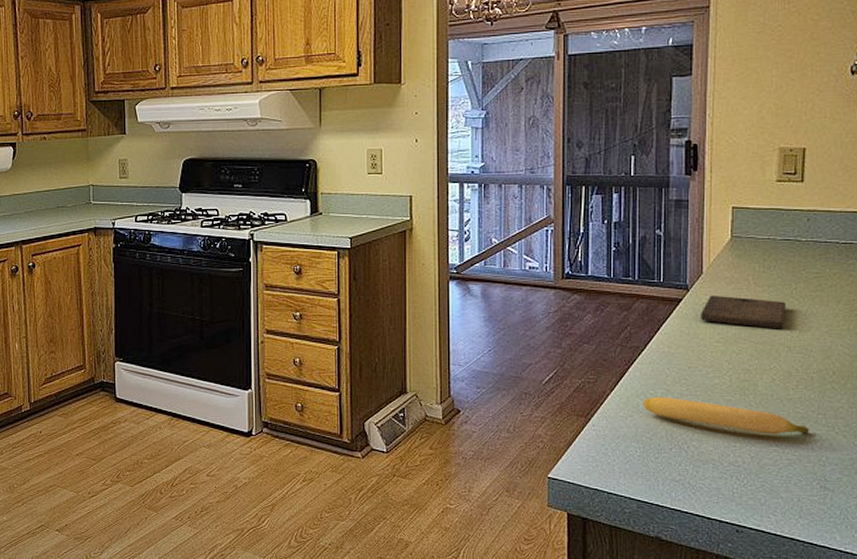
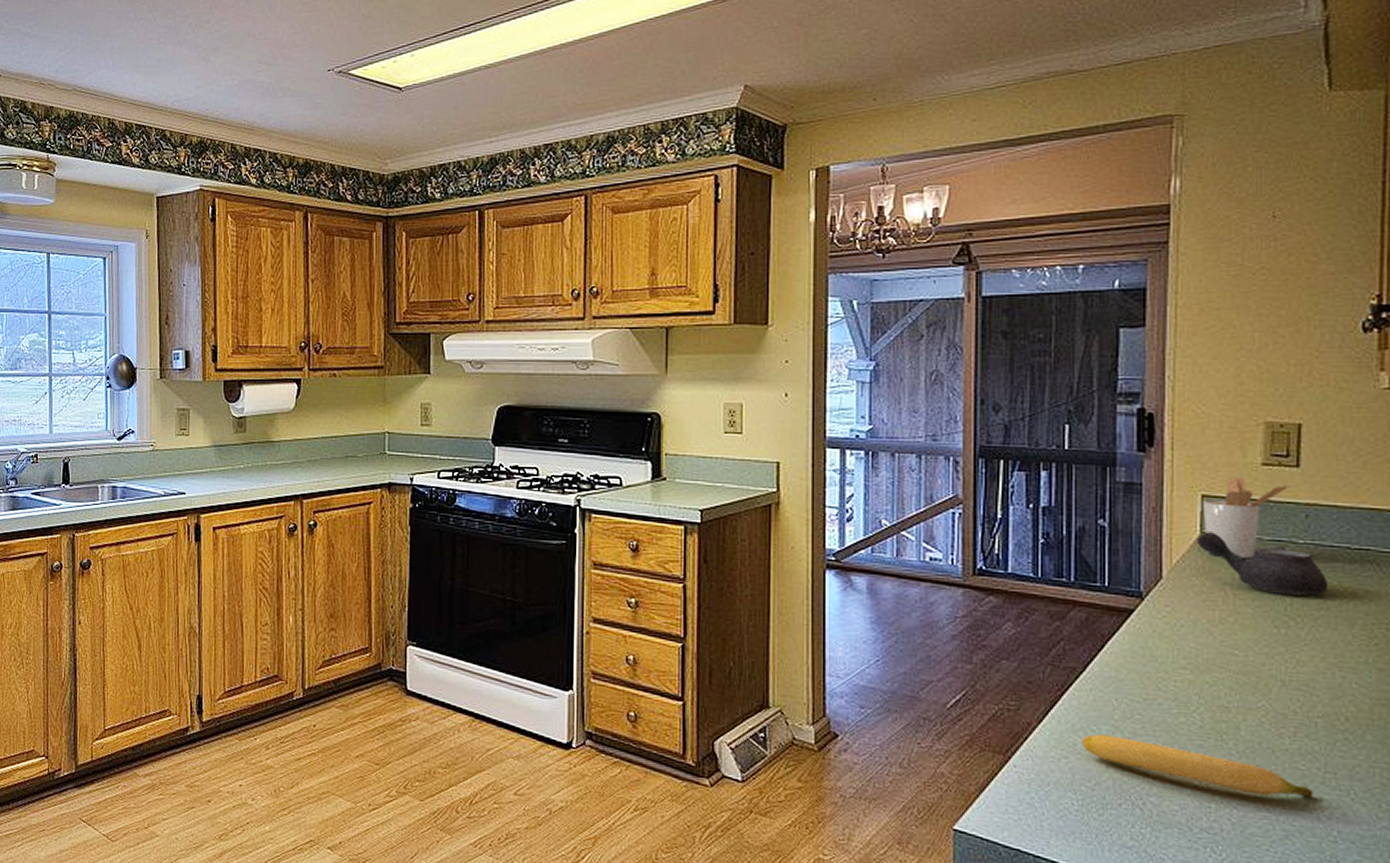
cutting board: present [701,295,786,329] -> none [1160,606,1277,657]
teapot: none [727,236,823,281] -> present [1196,532,1329,596]
utensil holder: none [732,191,797,254] -> present [1201,476,1291,558]

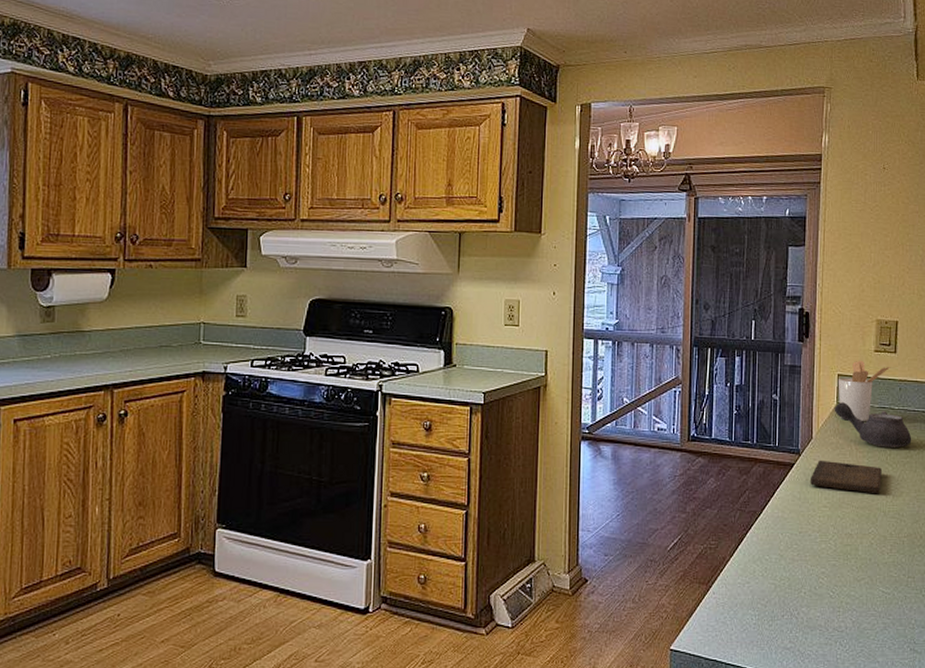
banana: present [1081,733,1314,799] -> none [758,562,901,599]
cutting board: none [1160,606,1277,657] -> present [811,460,882,494]

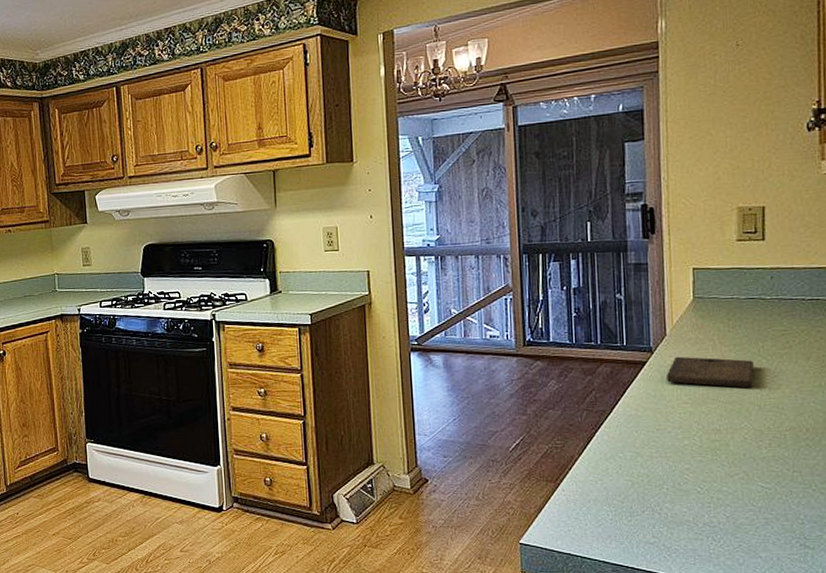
teapot: present [834,402,912,448] -> none [690,296,790,340]
utensil holder: present [838,360,891,421] -> none [693,251,759,314]

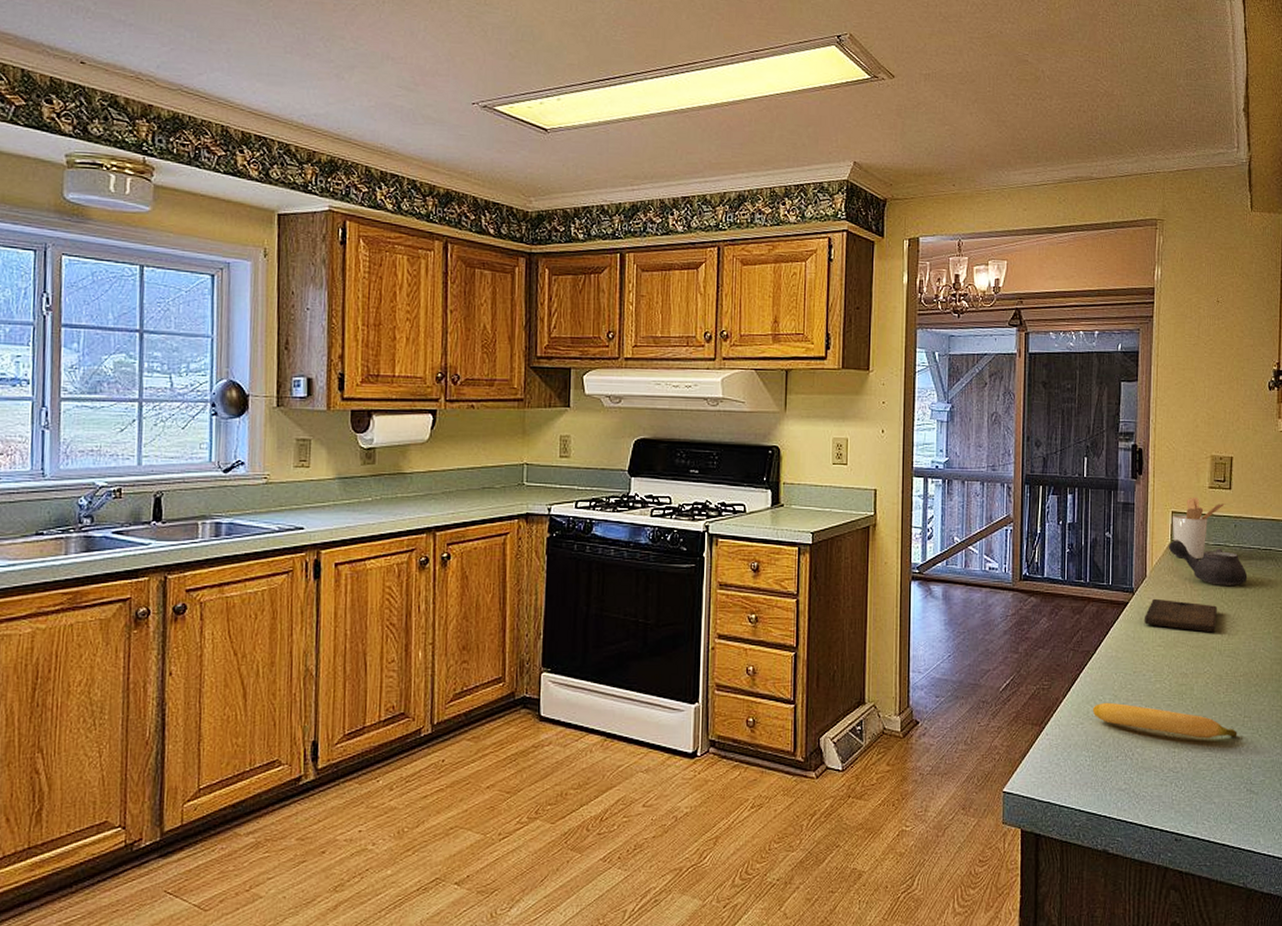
banana: none [612,459,786,494] -> present [1092,702,1237,739]
teapot: none [690,296,790,340] -> present [1168,540,1248,585]
utensil holder: none [693,251,759,314] -> present [1172,496,1226,559]

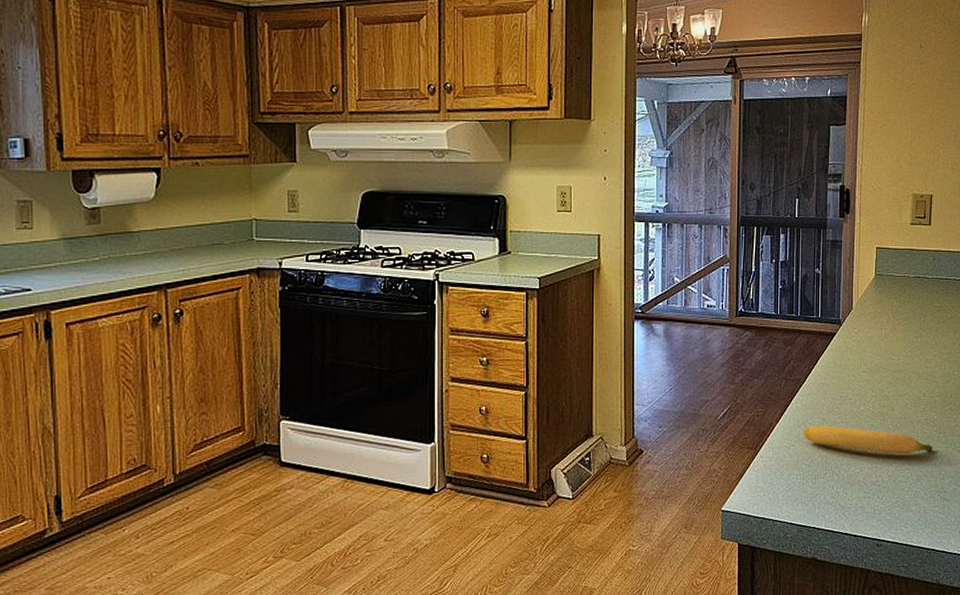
cutting board: present [1145,598,1217,633] -> none [851,328,916,358]
teapot: present [1168,540,1248,585] -> none [872,274,944,314]
utensil holder: present [1172,496,1226,559] -> none [876,233,926,291]

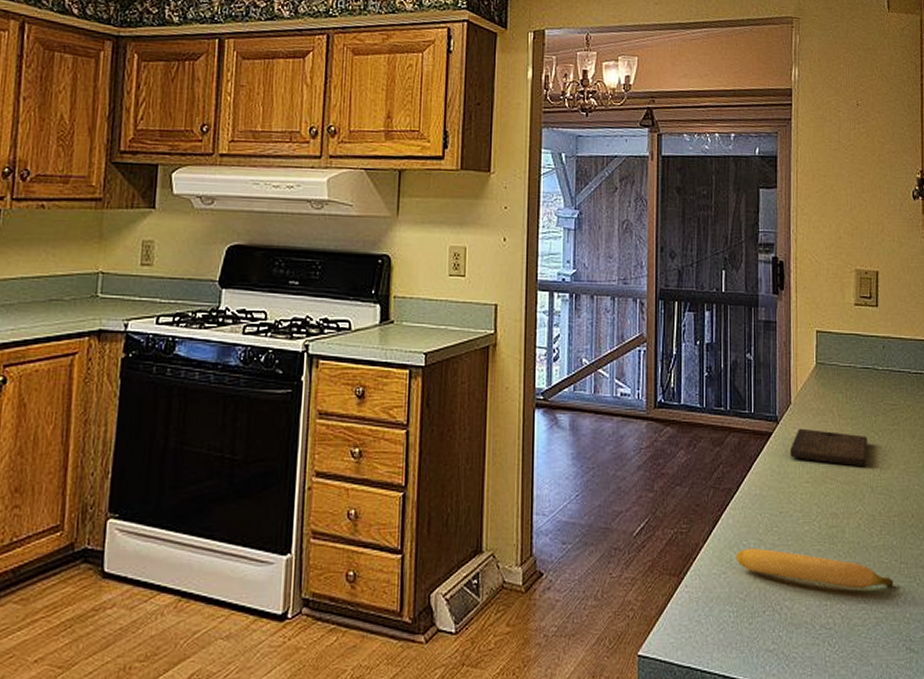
cutting board: none [851,328,916,358] -> present [790,428,868,467]

